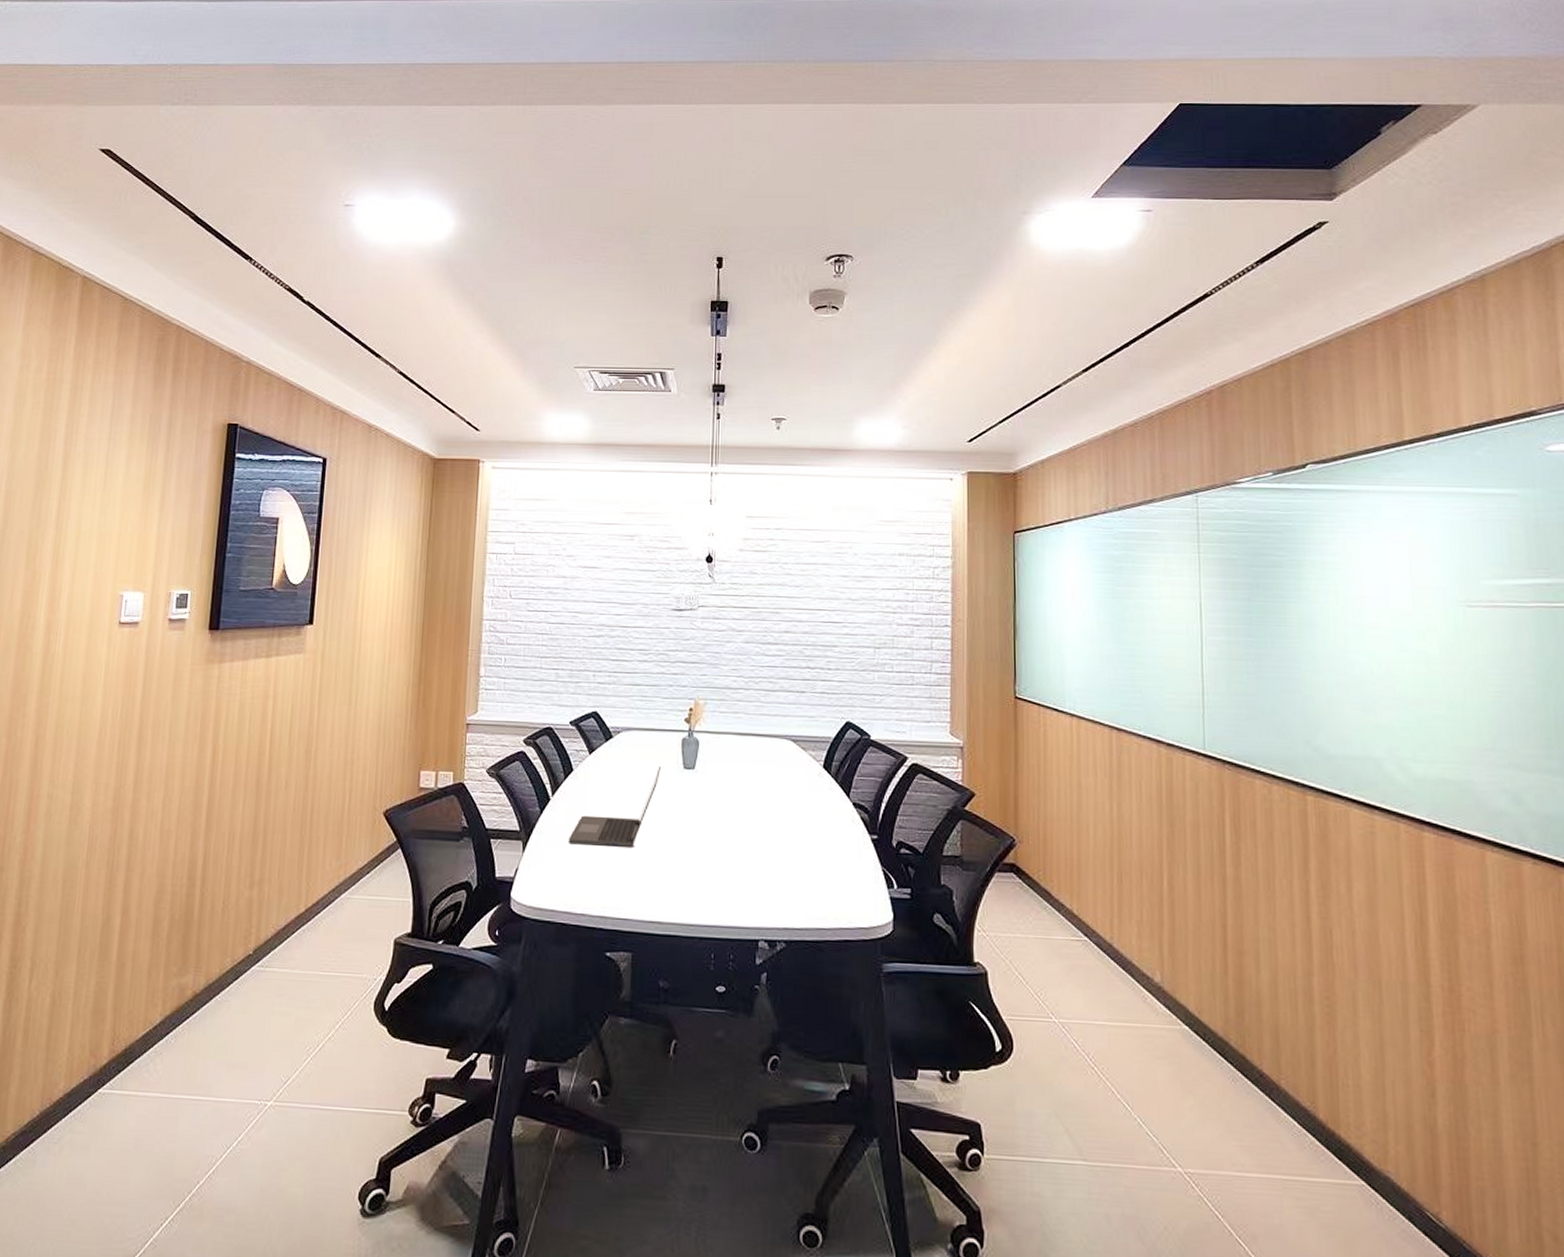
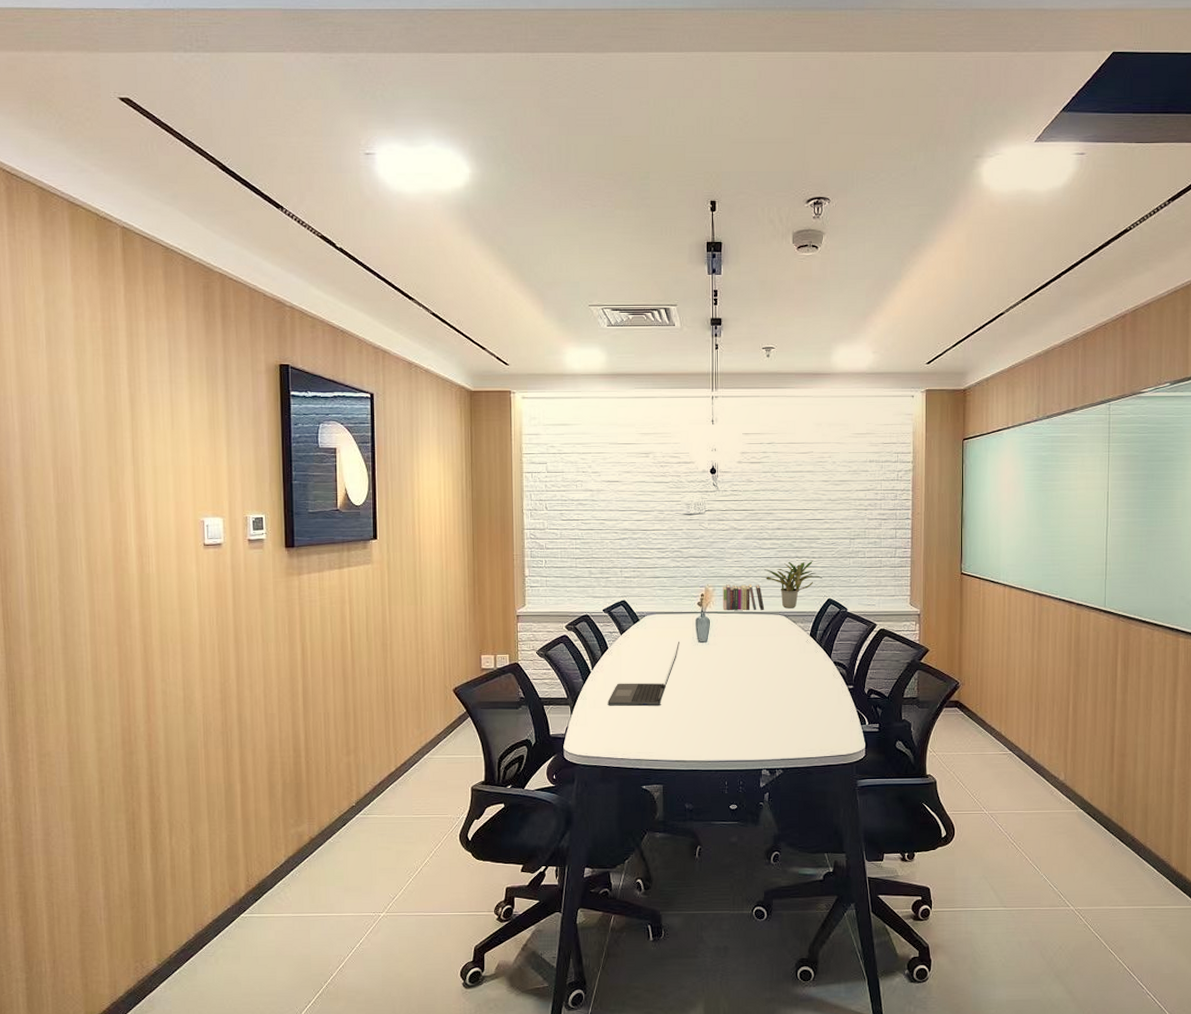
books: none [716,697,767,733] -> present [723,584,765,611]
potted plant: none [768,672,840,732] -> present [764,560,823,609]

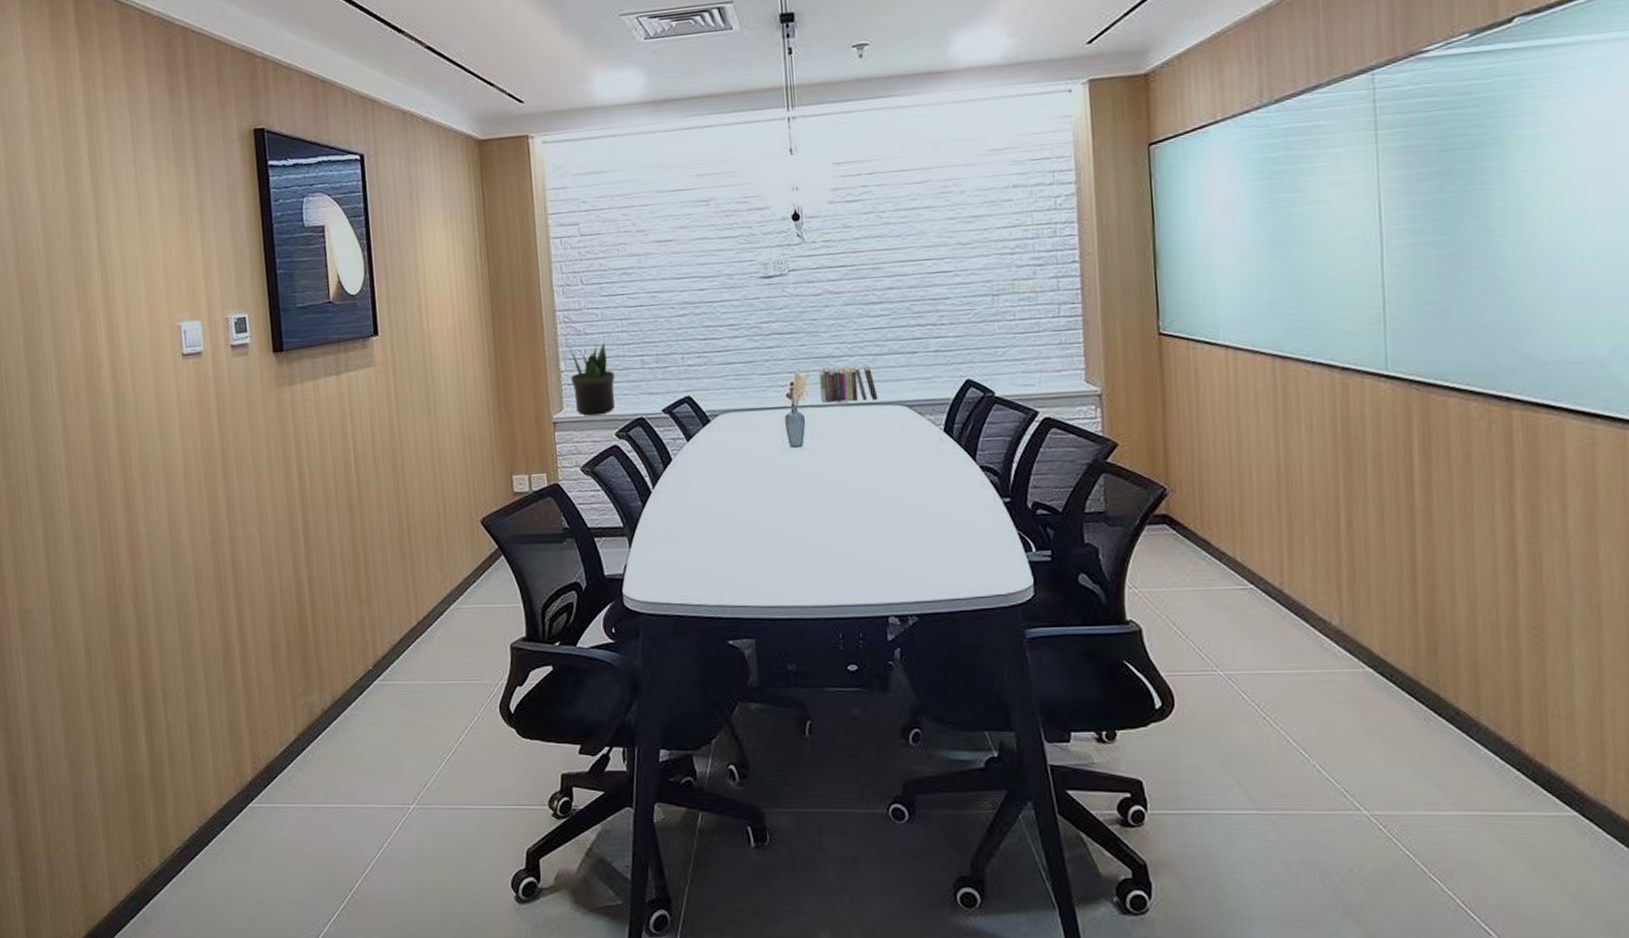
planter: none [533,556,568,612] -> present [569,343,615,416]
laptop: present [608,642,679,707] -> none [675,447,766,536]
potted plant: present [764,560,823,609] -> none [874,328,957,396]

